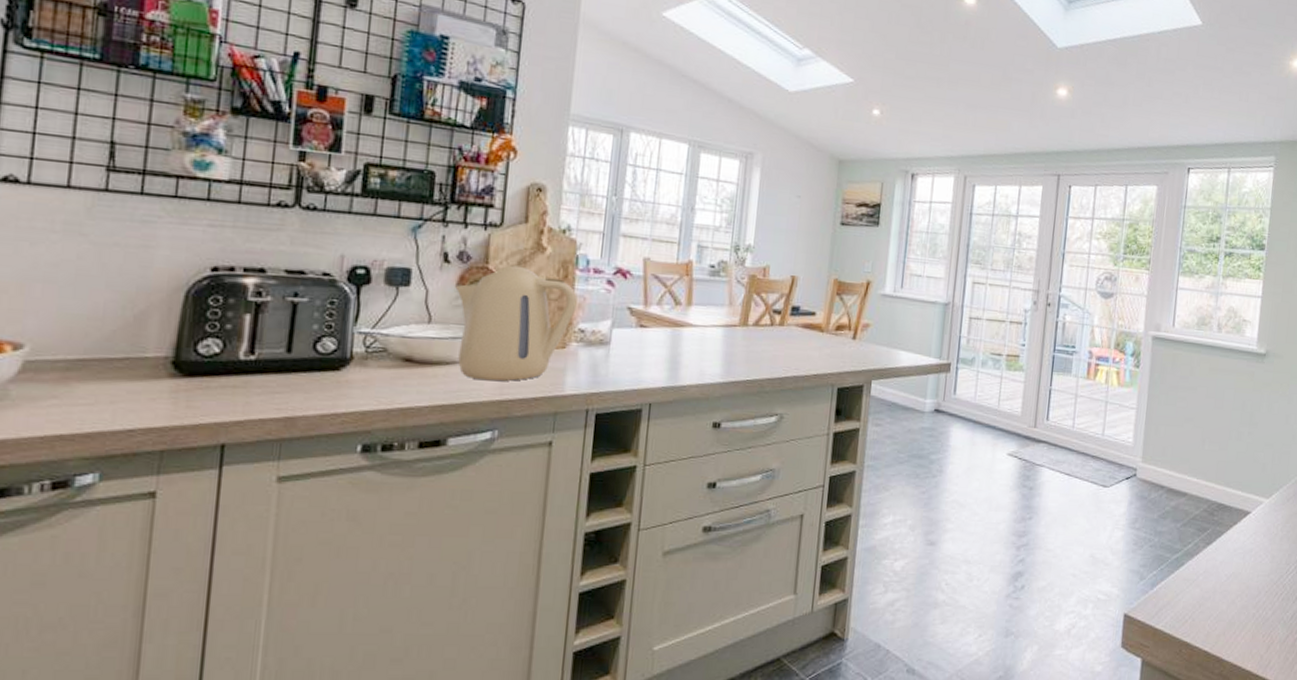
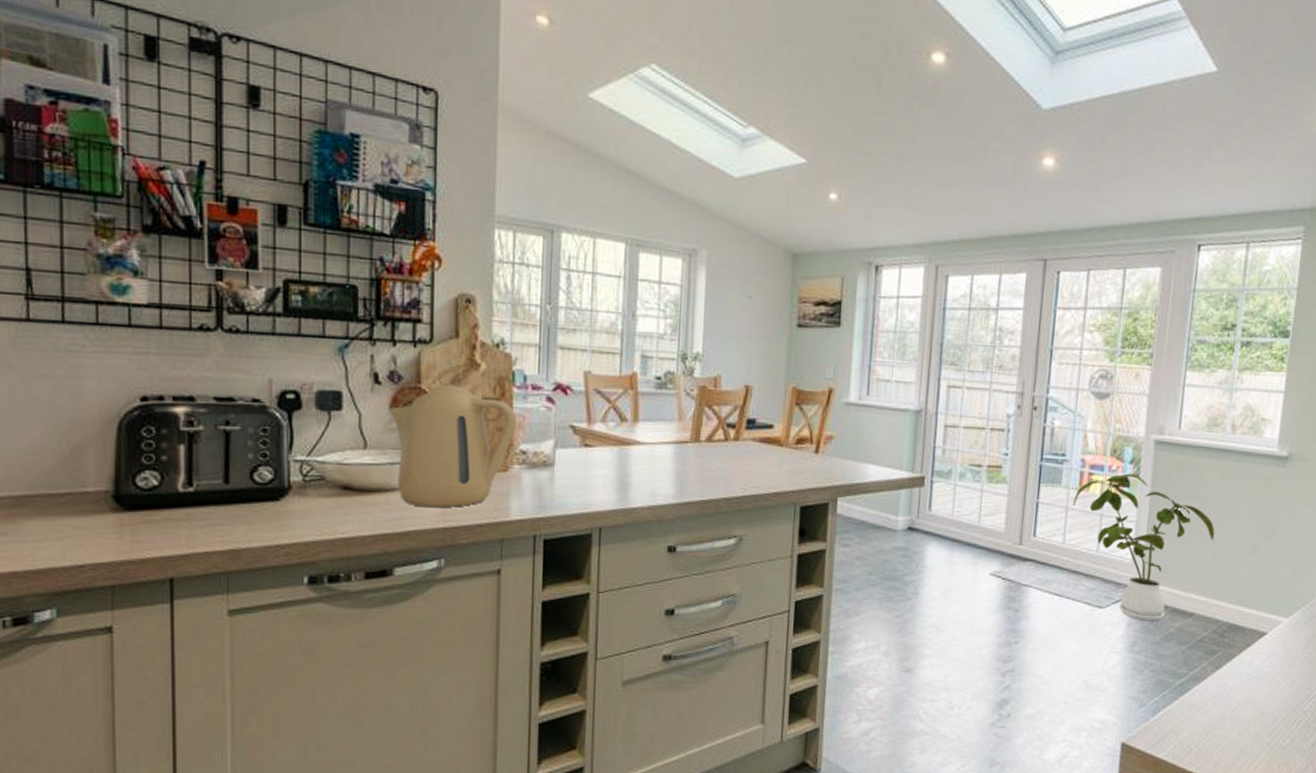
house plant: none [1081,365,1205,500] -> present [1072,473,1215,622]

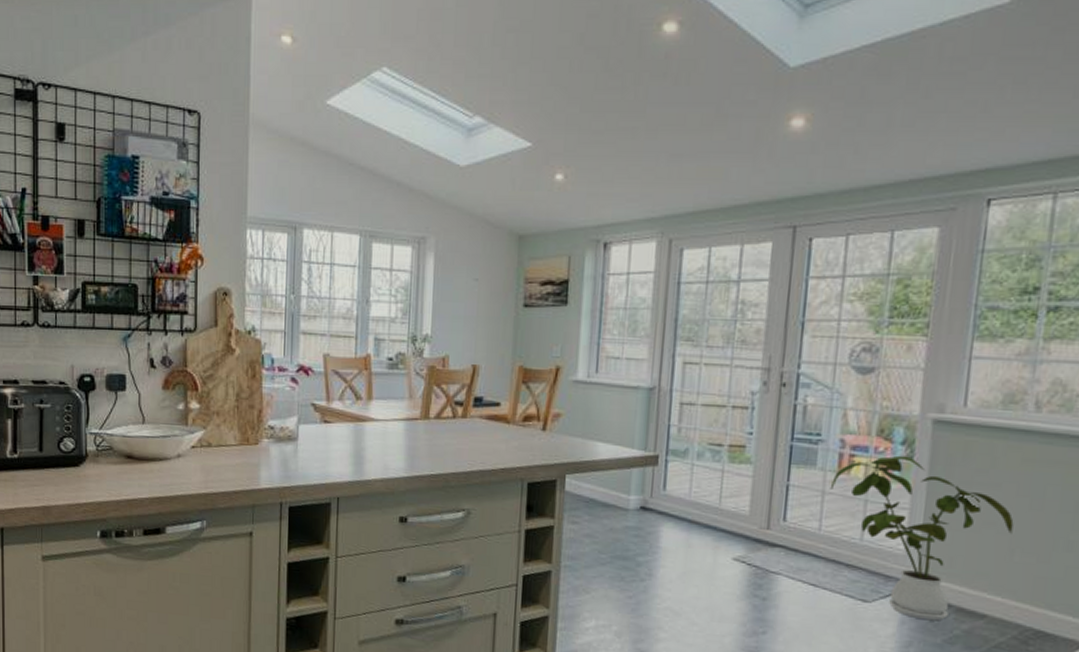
kettle: present [389,384,516,508] -> none [162,367,265,476]

